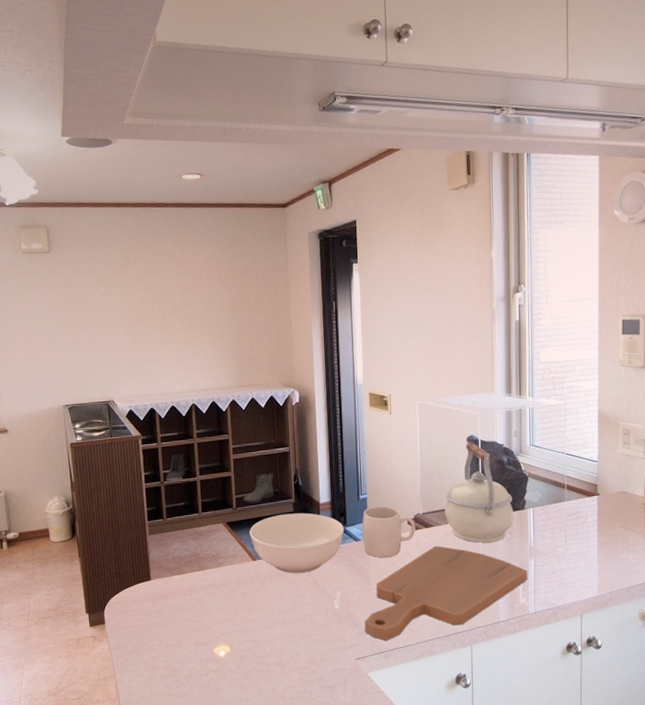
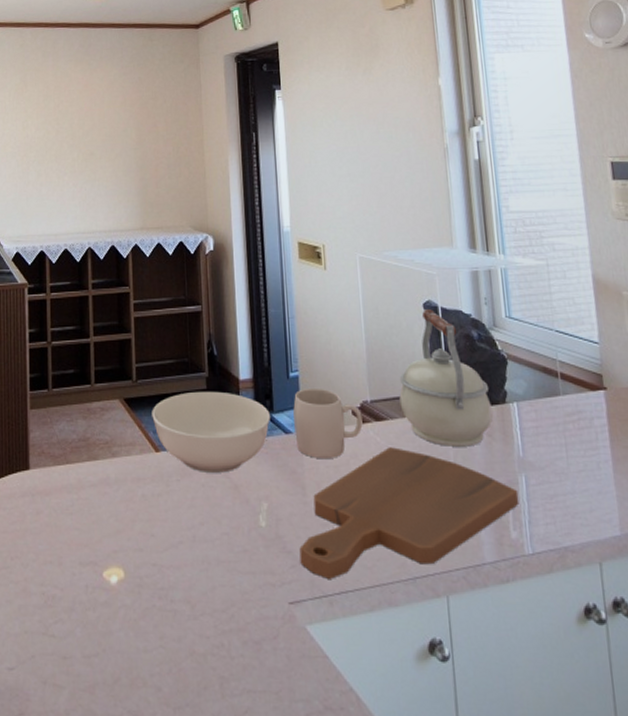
sneaker: present [166,453,185,482] -> none [54,308,77,342]
boot: present [243,472,274,503] -> none [145,336,183,375]

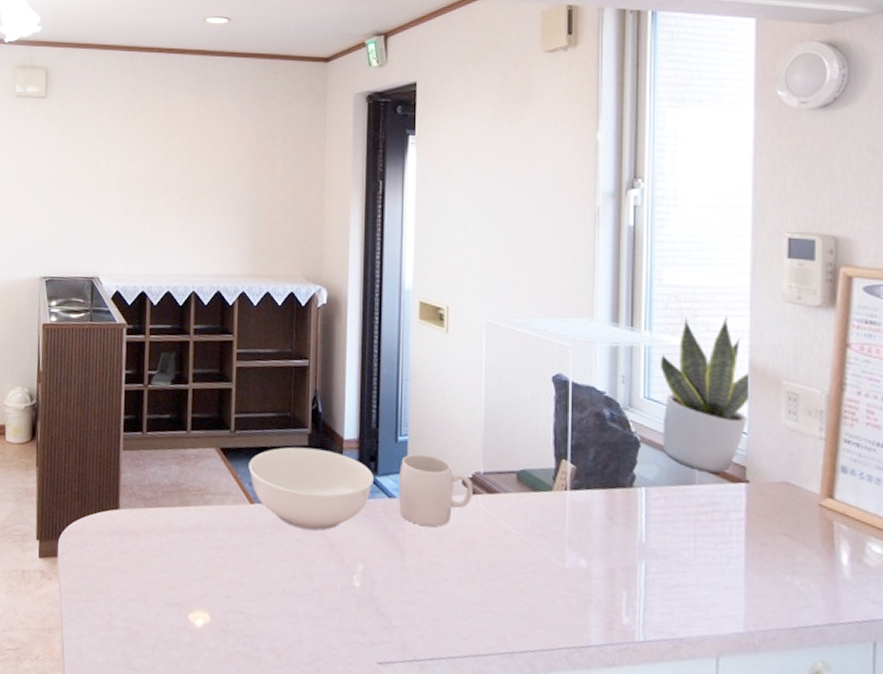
sneaker: none [54,308,77,342] -> present [151,351,176,387]
cutting board: present [299,447,520,579] -> none [393,521,636,645]
kettle: present [399,309,494,447] -> none [515,383,618,528]
potted plant: none [516,236,599,383] -> present [661,317,752,473]

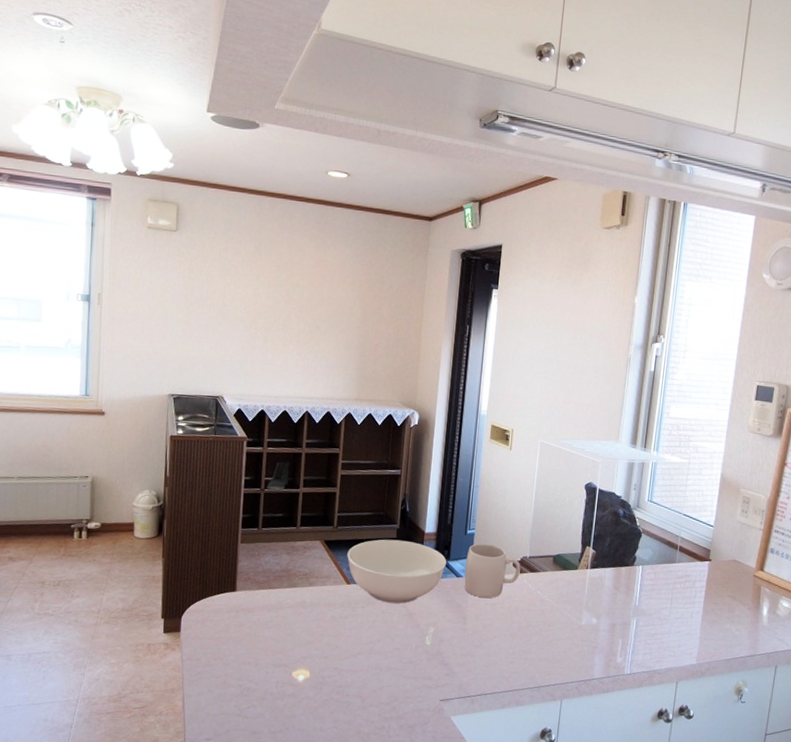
potted plant: present [661,317,752,473] -> none [656,442,721,555]

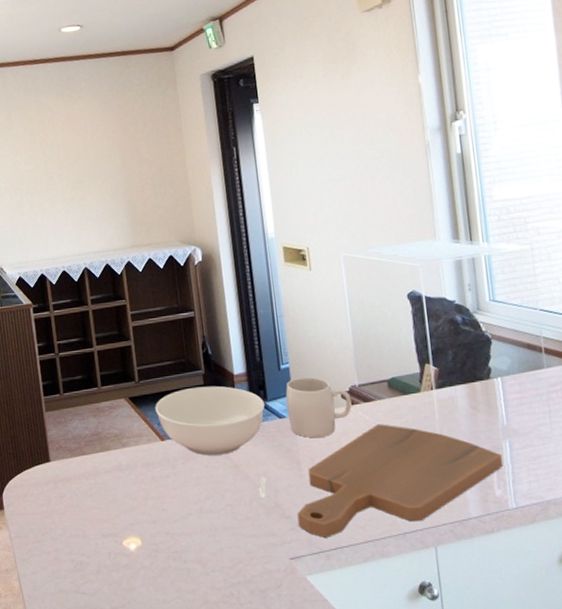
sneaker: present [267,461,290,491] -> none [60,322,81,353]
cutting board: none [453,592,629,685] -> present [297,424,504,538]

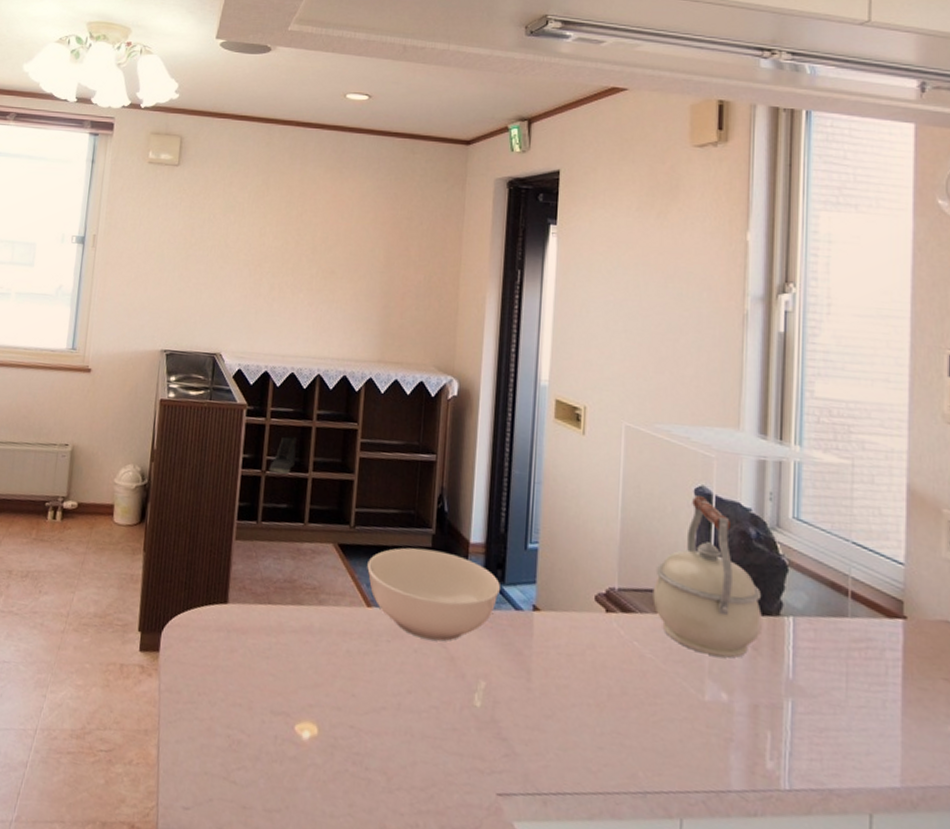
sneaker: none [60,322,81,353] -> present [269,436,297,474]
mug: present [285,376,352,439] -> none [526,563,606,646]
cutting board: present [297,424,504,538] -> none [515,643,781,780]
kettle: none [385,299,478,420] -> present [652,495,763,658]

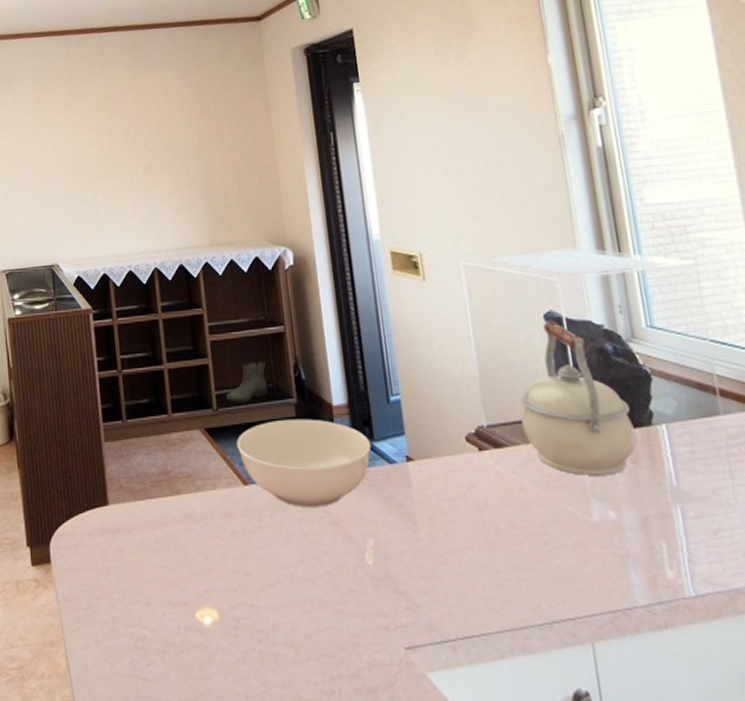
sneaker: present [269,436,297,474] -> none [124,333,149,370]
boot: none [365,484,411,525] -> present [226,360,267,403]

